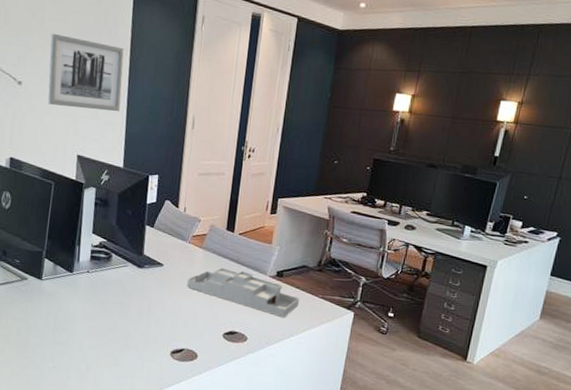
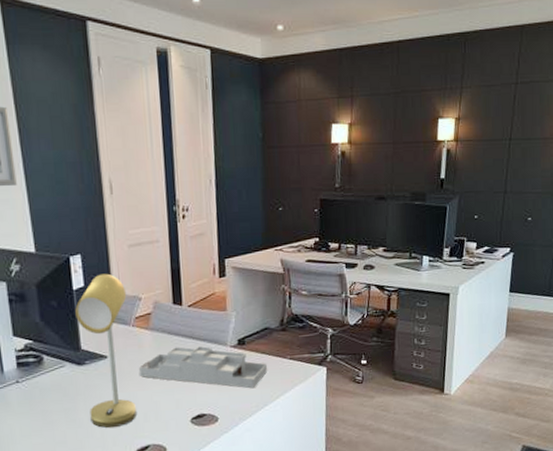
desk lamp: none [139,194,190,327] -> present [75,273,136,428]

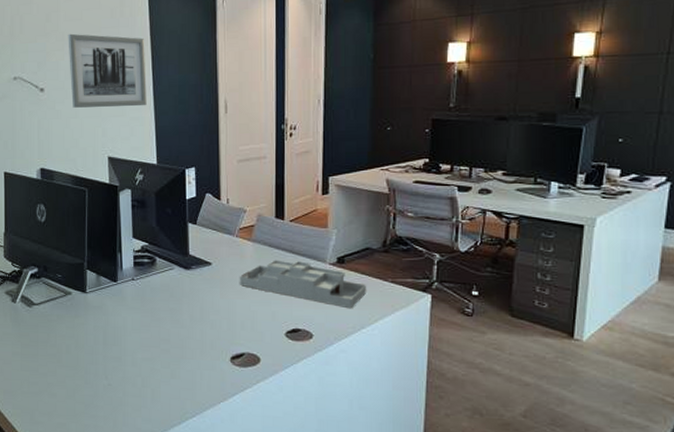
desk lamp: present [75,273,136,428] -> none [187,186,234,331]

